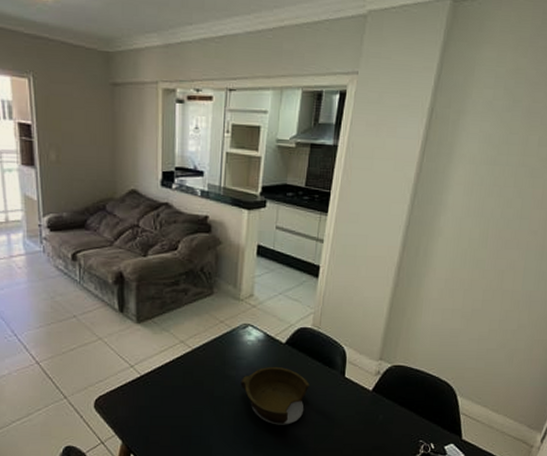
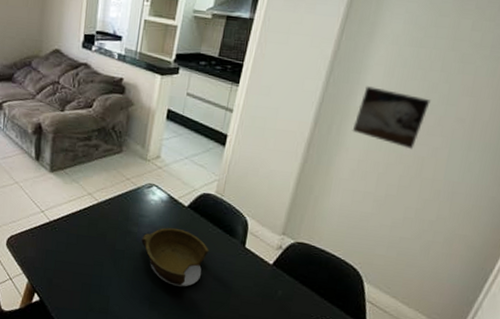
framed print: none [438,206,507,264] -> present [352,86,431,150]

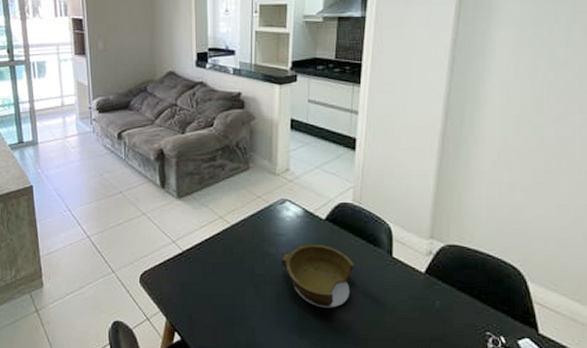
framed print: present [352,86,431,150] -> none [485,70,563,131]

